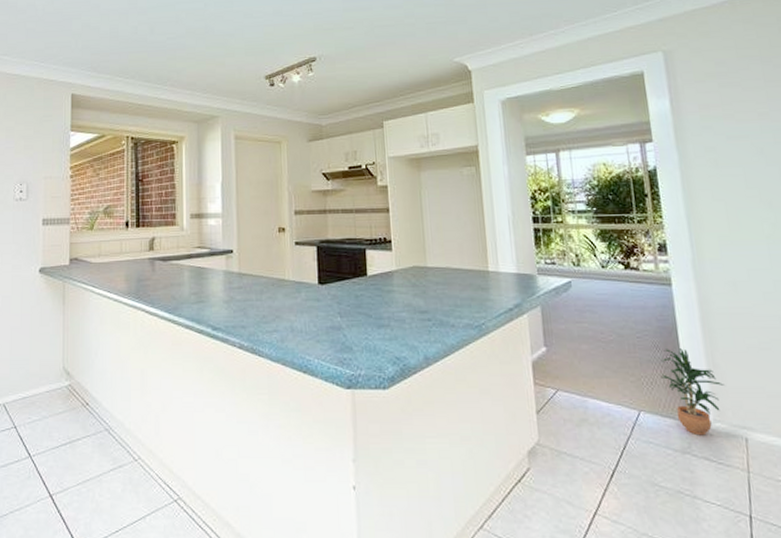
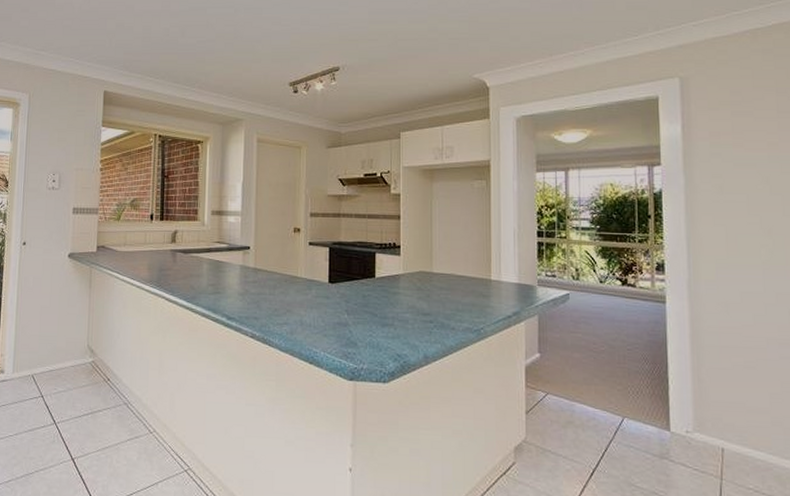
potted plant: present [661,348,725,436] -> none [647,362,707,444]

